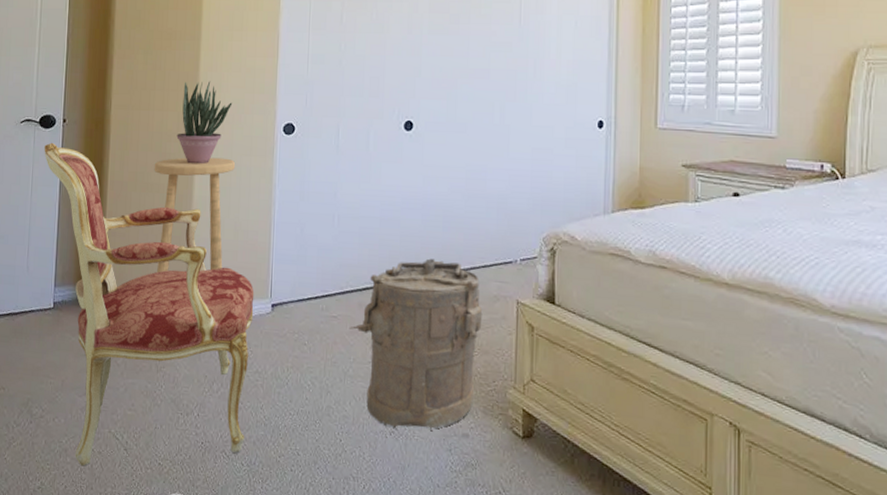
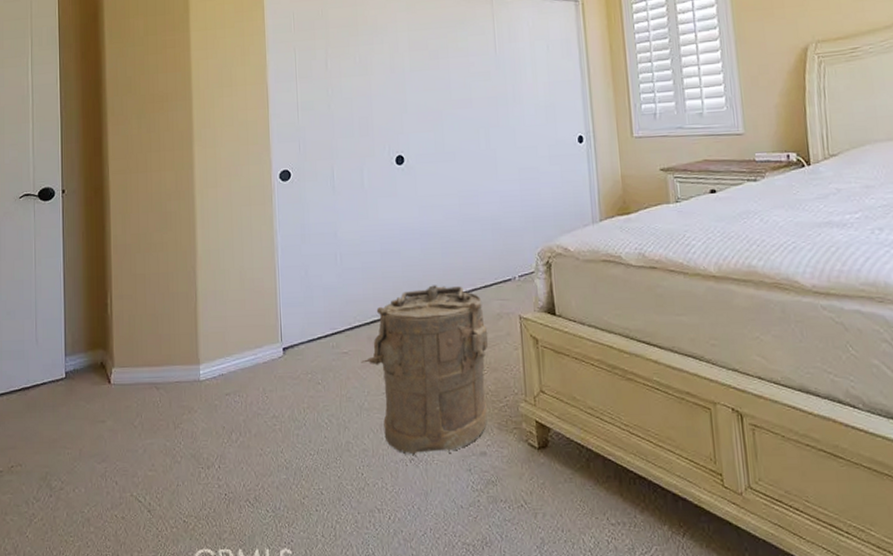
armchair: present [44,142,255,467] -> none [45,214,267,534]
stool: present [154,157,236,273] -> none [156,210,236,330]
potted plant: present [176,81,233,165] -> none [176,138,228,220]

